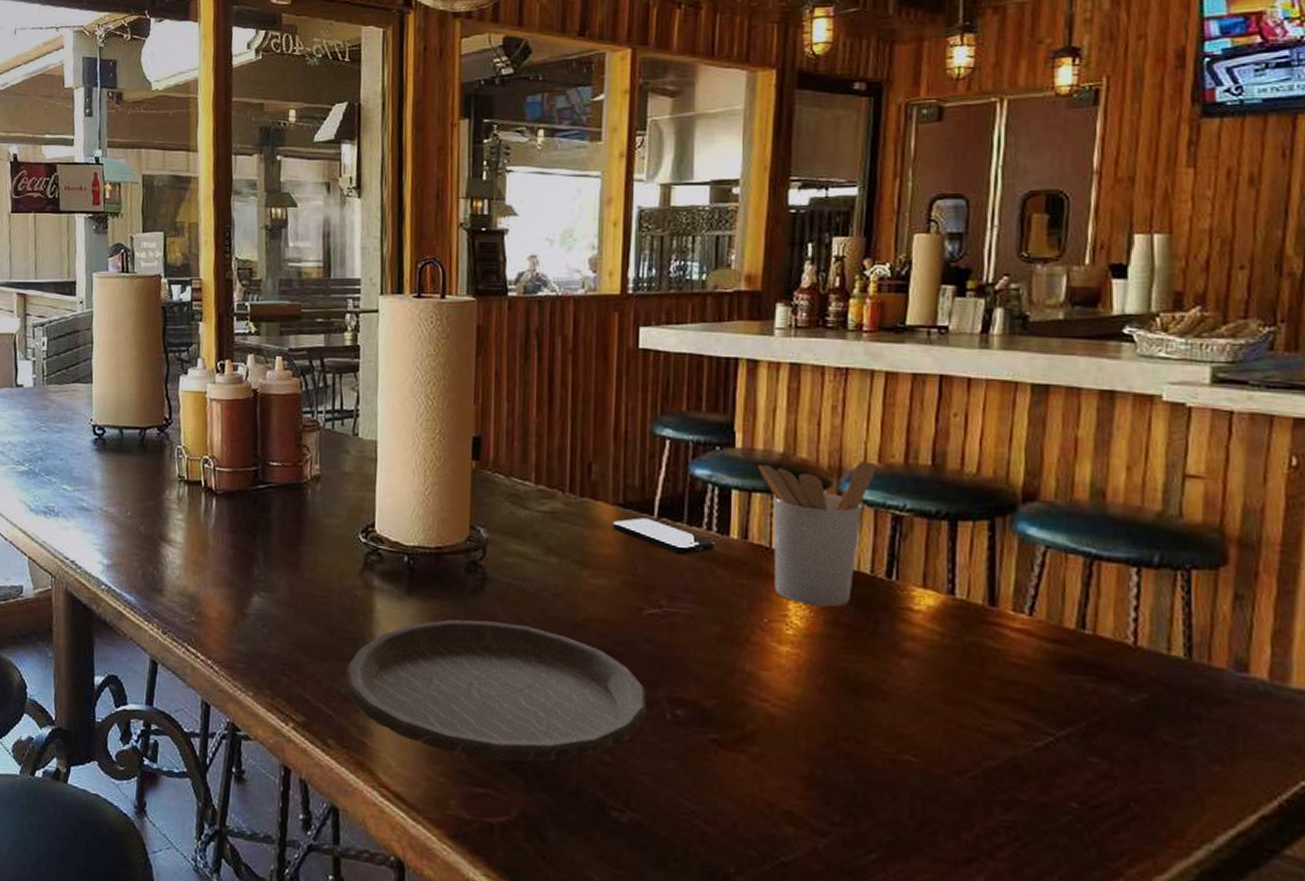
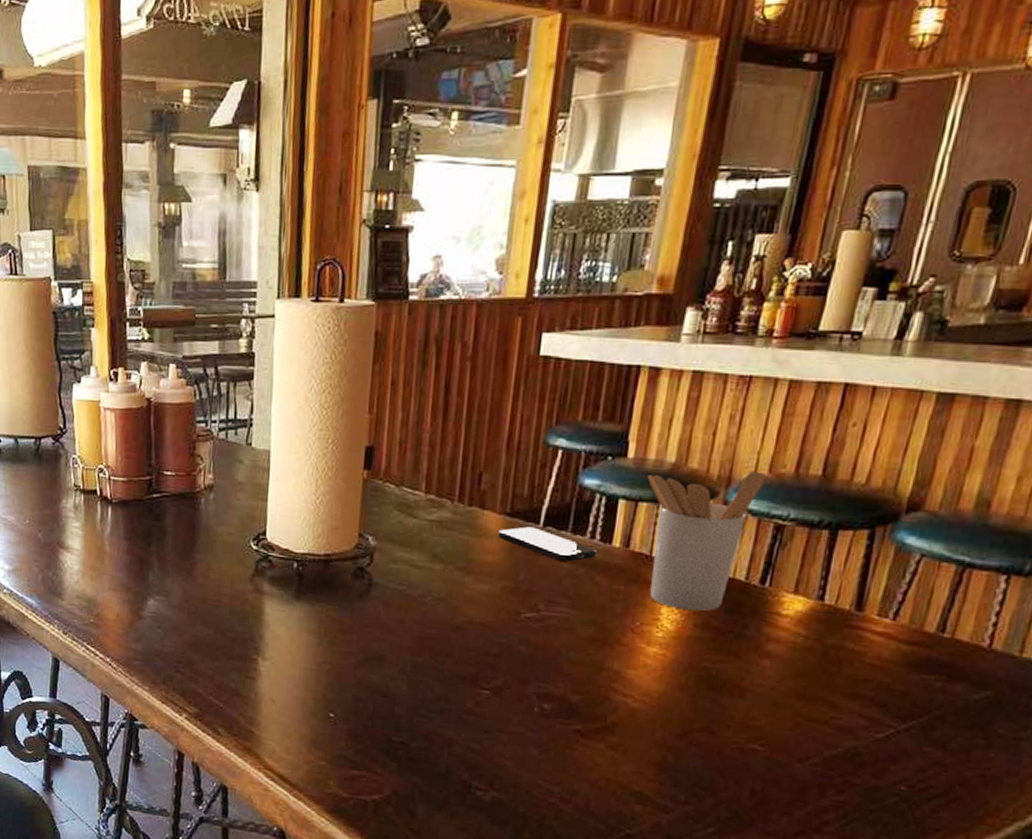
plate: present [345,619,647,762] -> none [236,622,518,749]

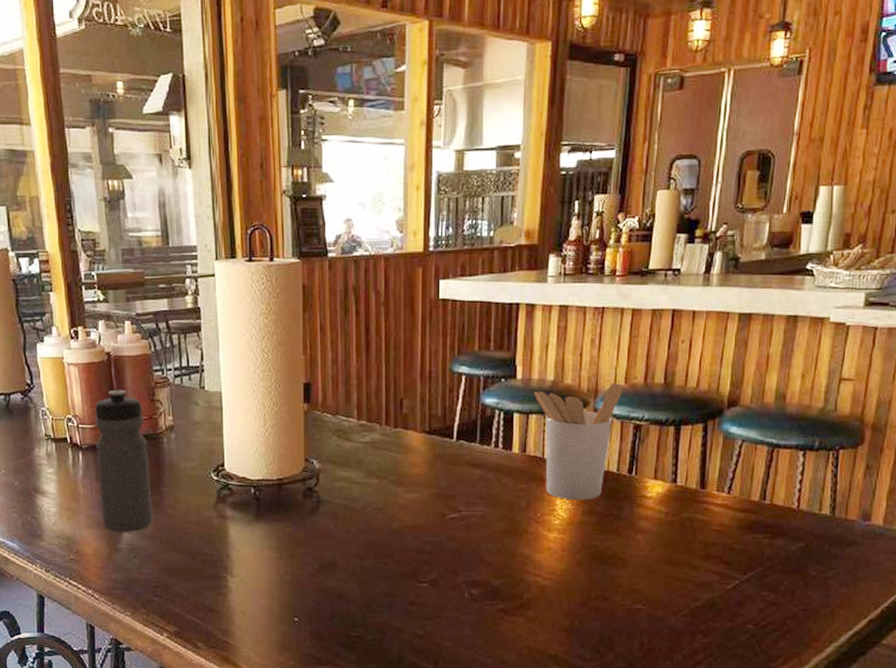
water bottle: none [126,440,183,599] -> present [94,389,153,532]
smartphone: present [498,526,597,562] -> none [421,441,501,468]

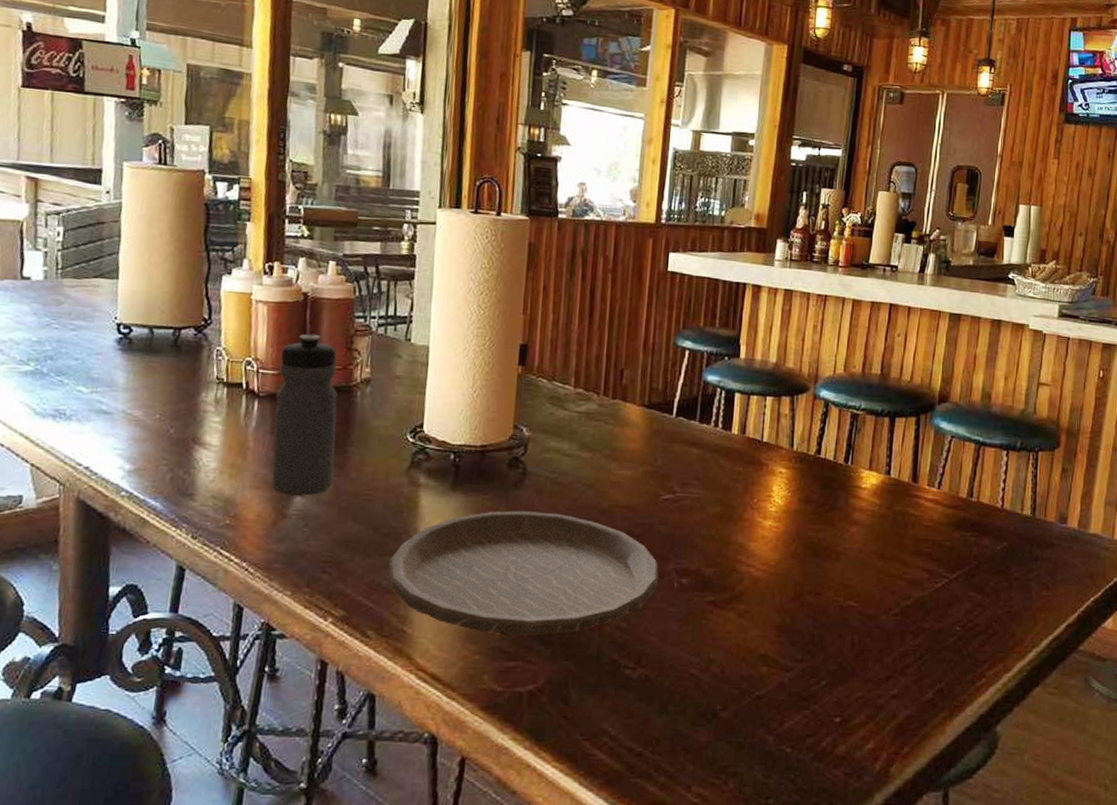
plate: none [208,535,450,643] -> present [388,510,659,636]
utensil holder: present [534,382,623,501] -> none [756,370,842,488]

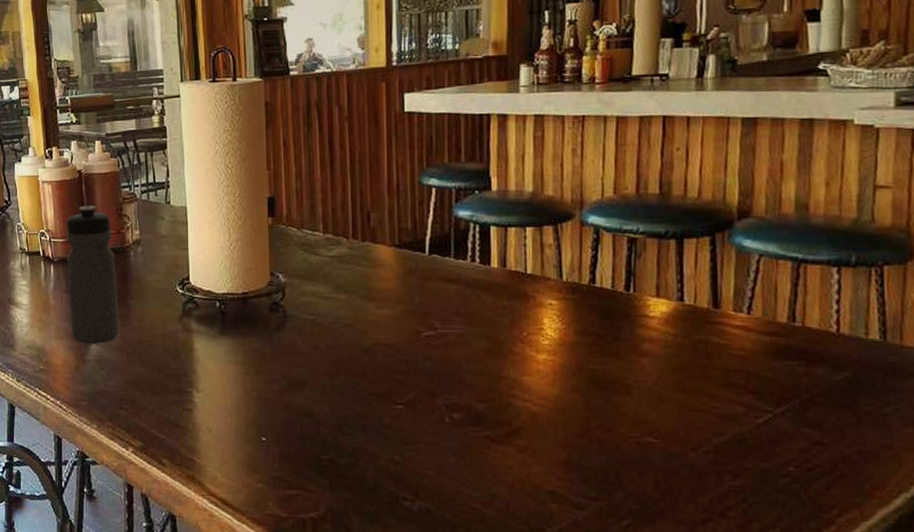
plate: present [388,510,659,636] -> none [173,351,428,467]

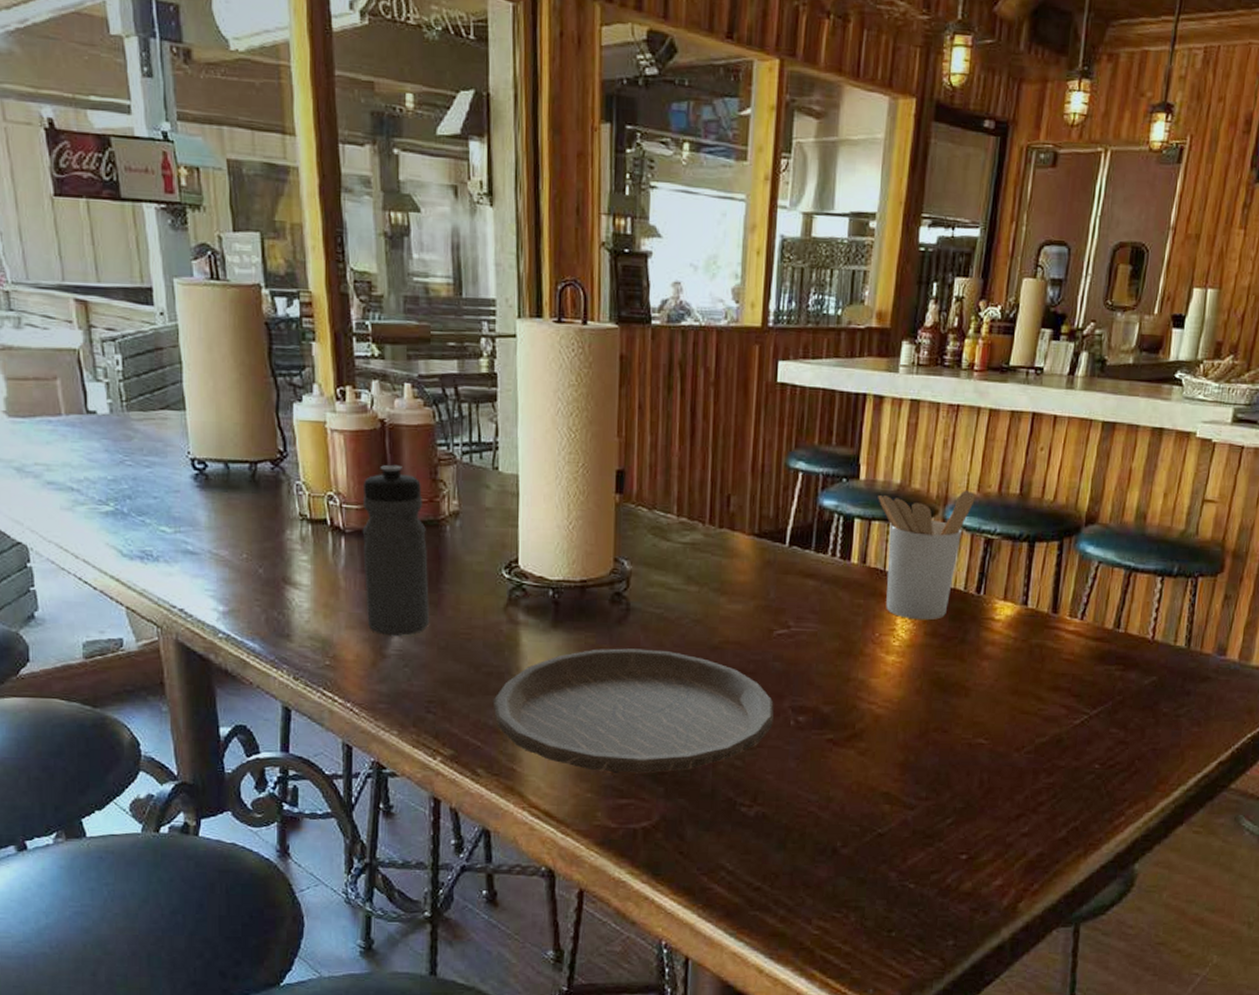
plate: none [173,351,428,467] -> present [493,648,774,774]
utensil holder: none [511,193,612,319] -> present [878,490,975,621]

